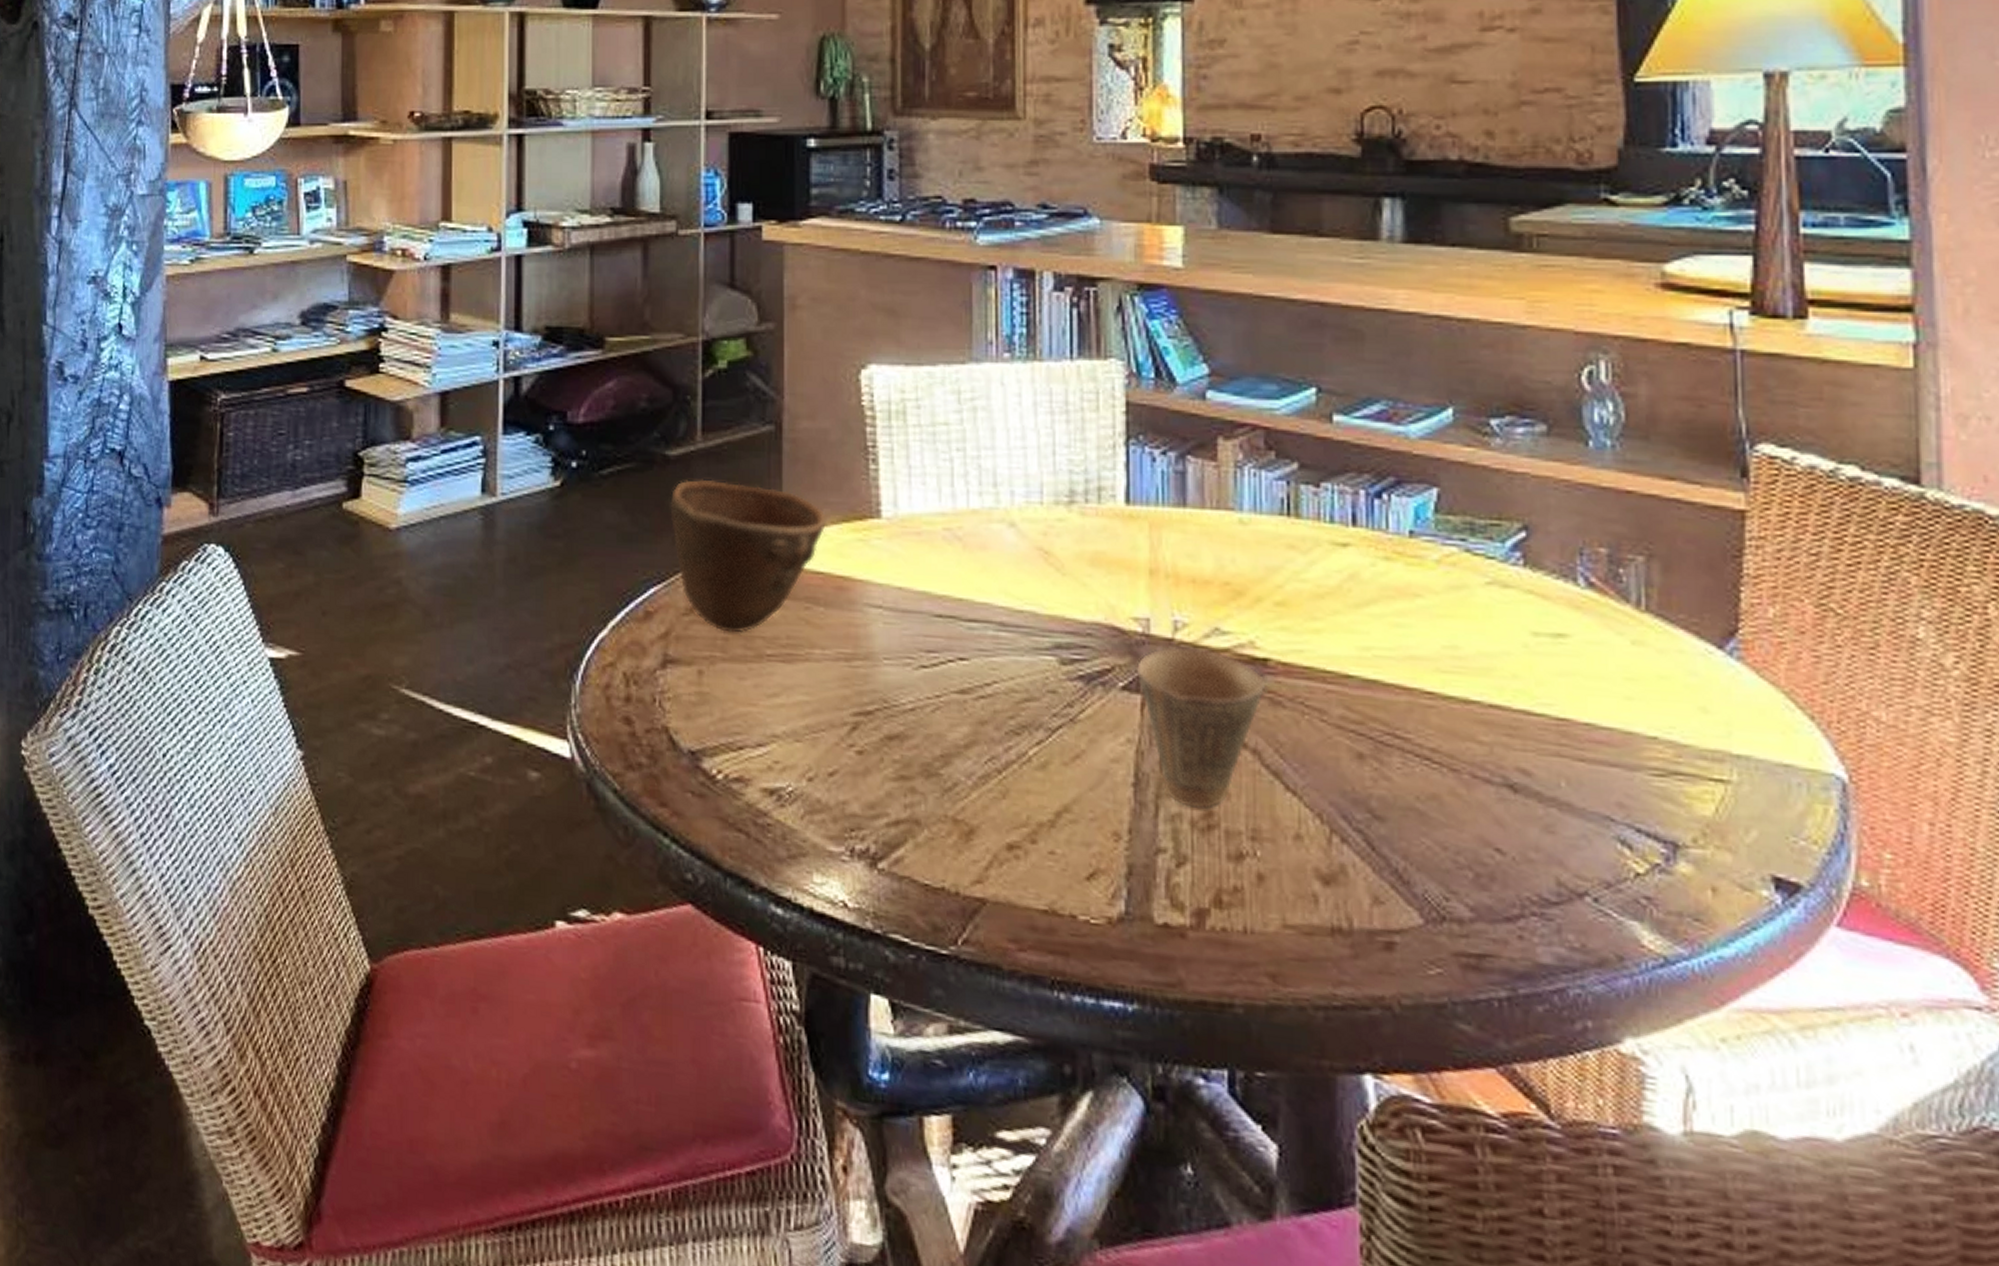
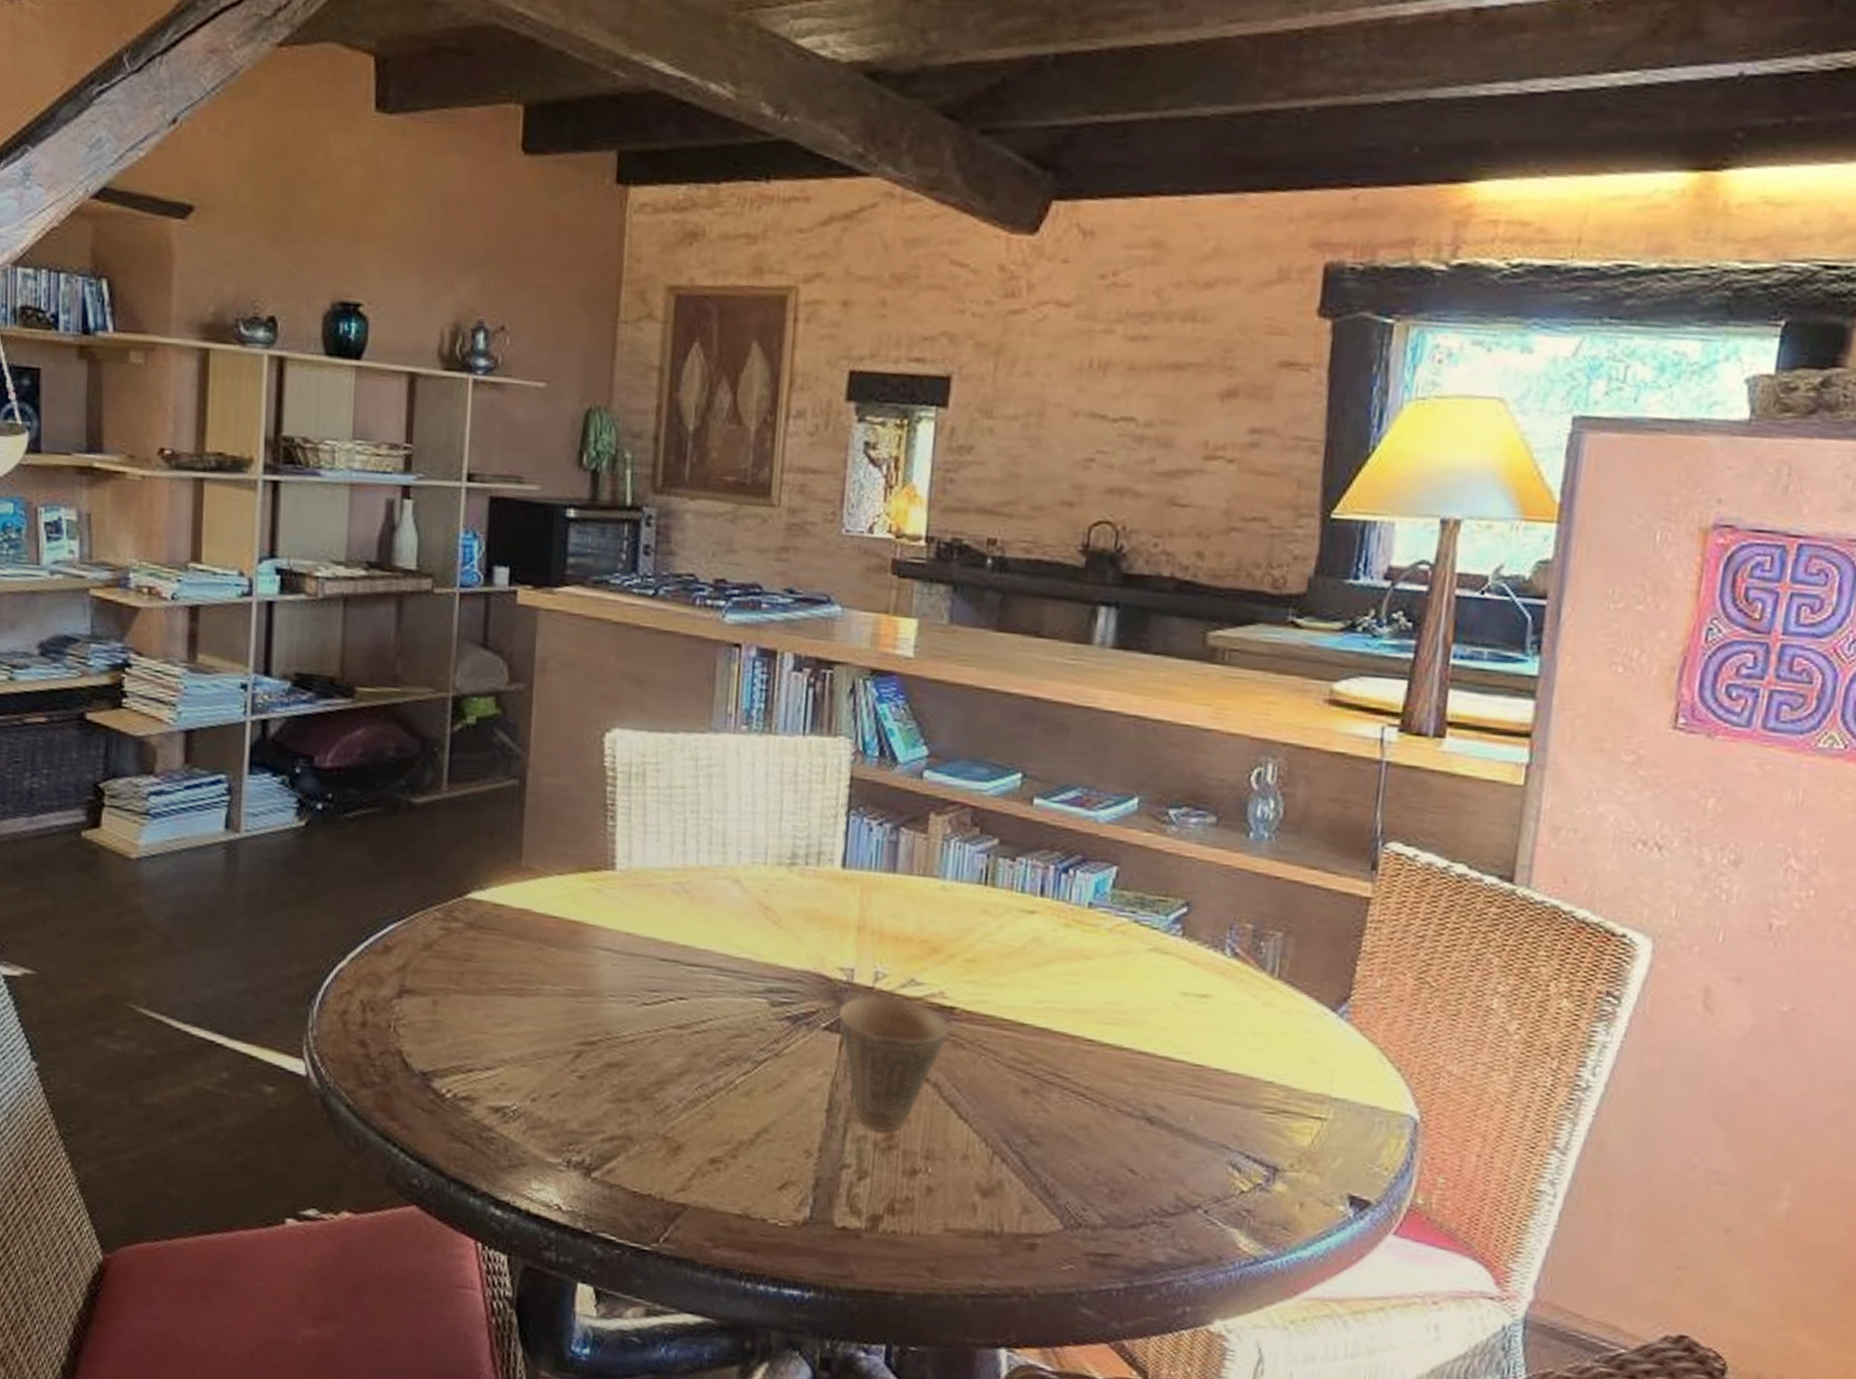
bowl: present [670,479,826,633] -> none [412,826,563,969]

